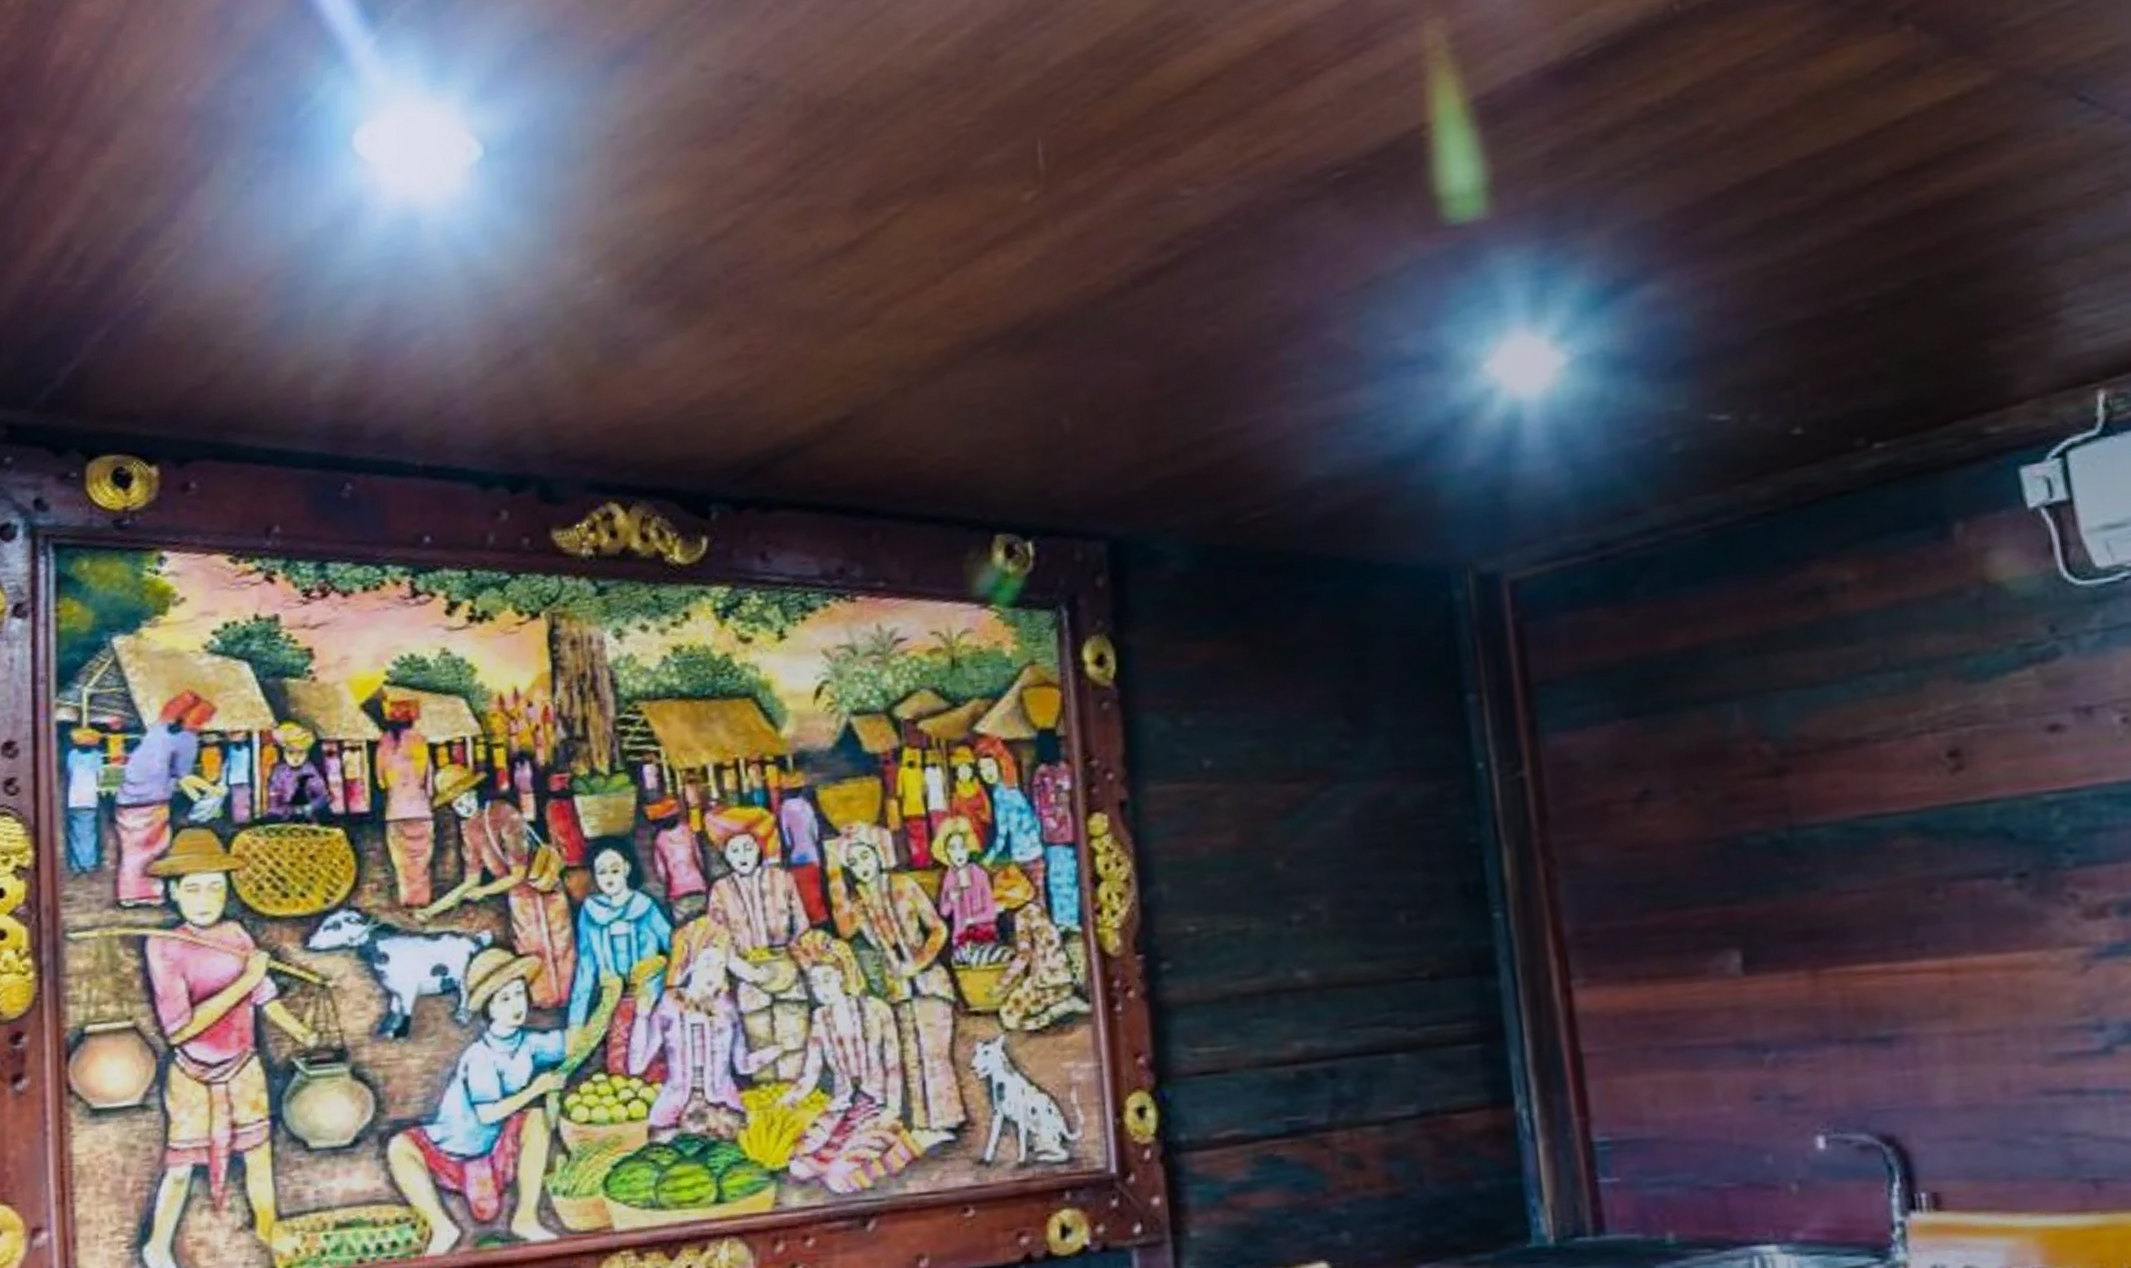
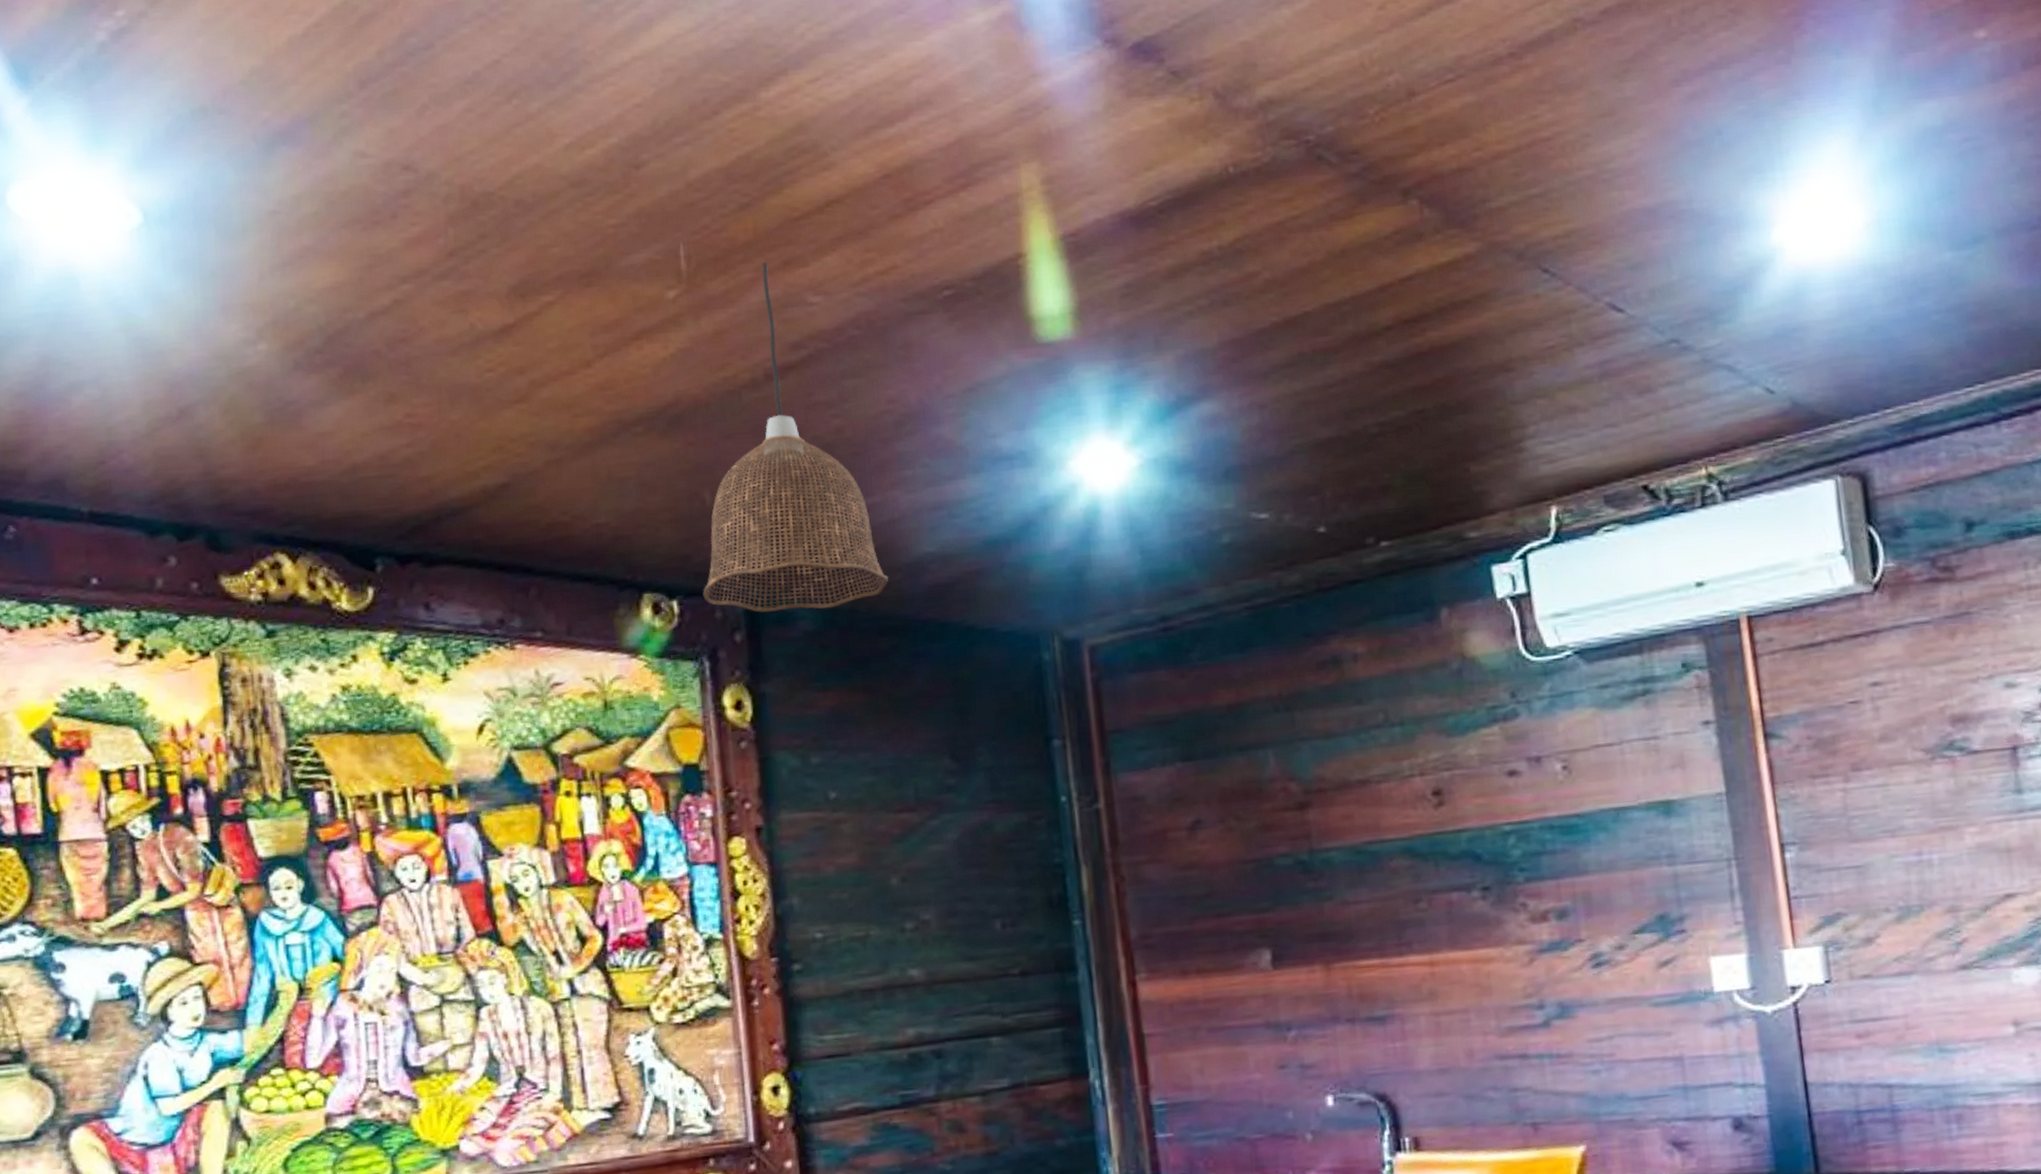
pendant lamp: none [1061,153,1271,553] -> present [703,262,888,613]

